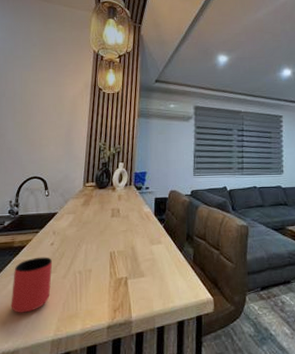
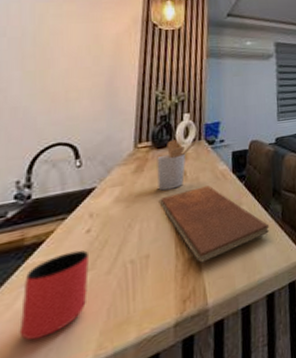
utensil holder: none [99,183,129,222] -> present [157,139,199,191]
chopping board: none [99,223,183,284] -> present [158,185,270,263]

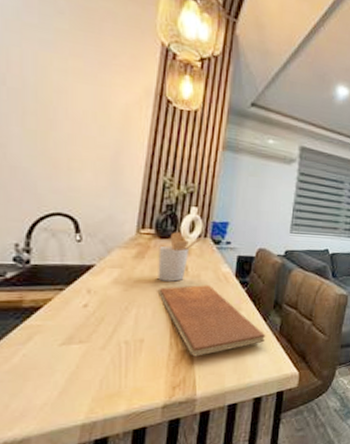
cup: present [19,250,89,340] -> none [17,322,84,393]

